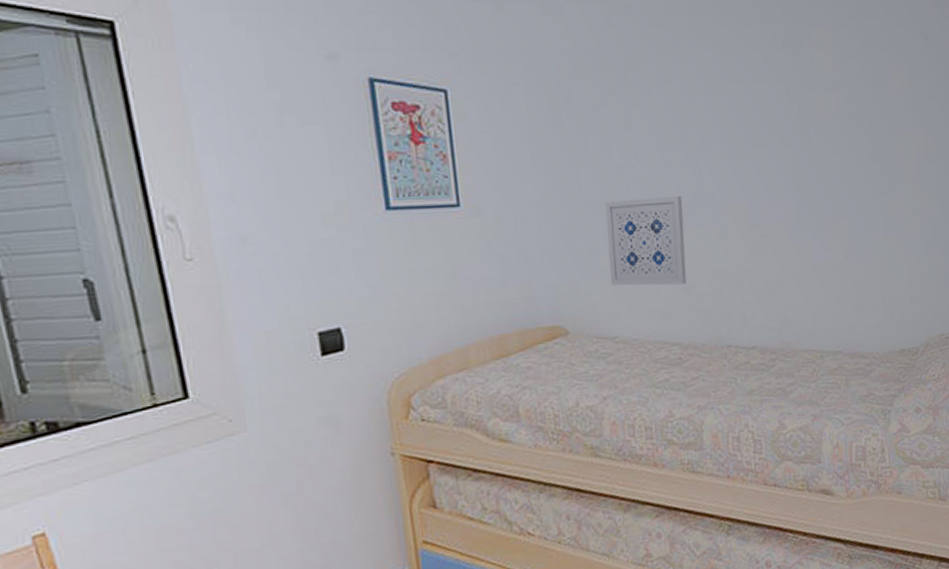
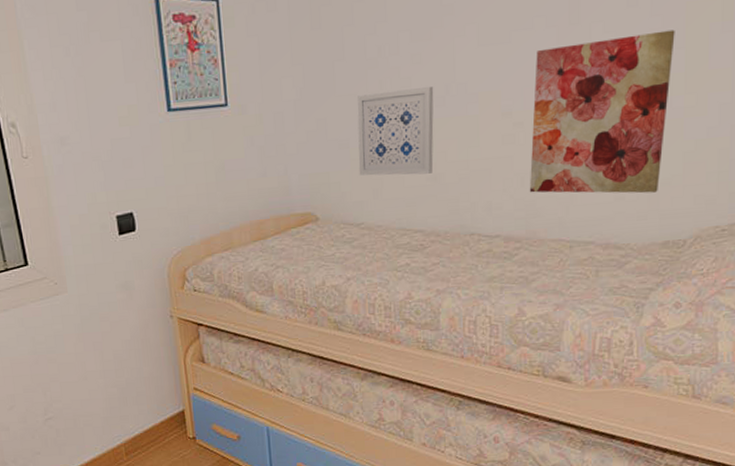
wall art: none [775,156,891,304] -> present [529,29,675,194]

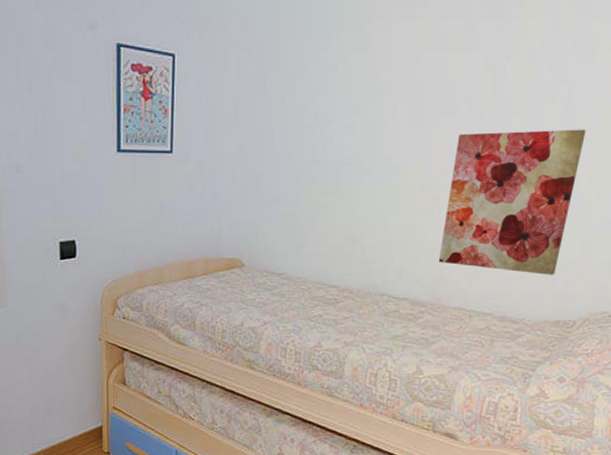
wall art: present [357,87,434,176] -> none [285,156,362,235]

